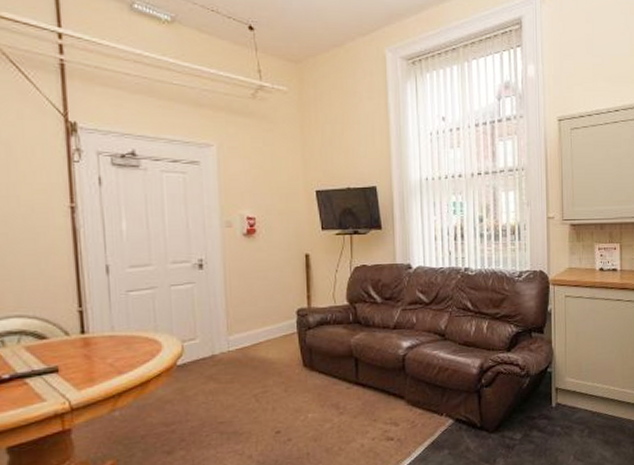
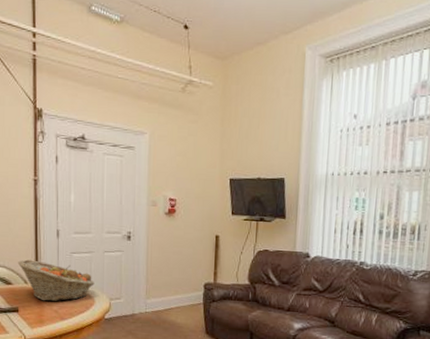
fruit basket: none [53,304,160,354] -> present [17,259,94,302]

